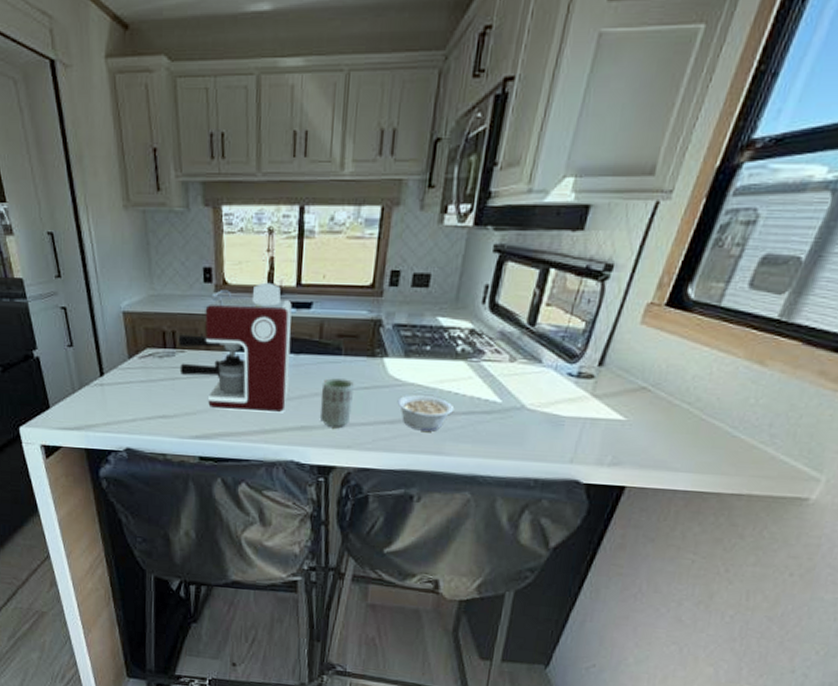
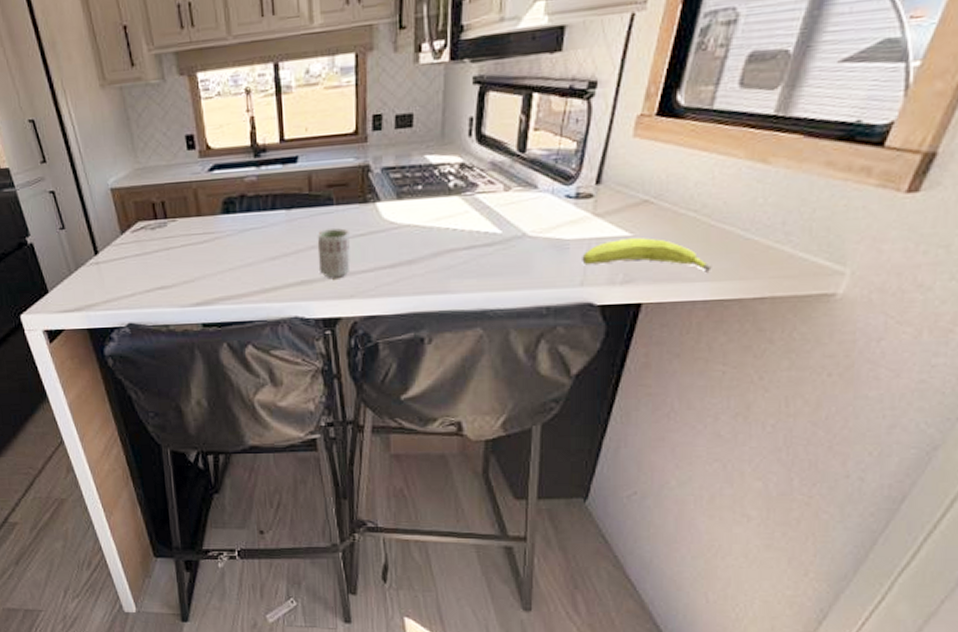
coffee maker: present [178,282,292,413] -> none [167,142,284,274]
legume: present [397,394,453,432] -> none [395,234,453,272]
fruit: none [574,421,697,464] -> present [582,237,712,272]

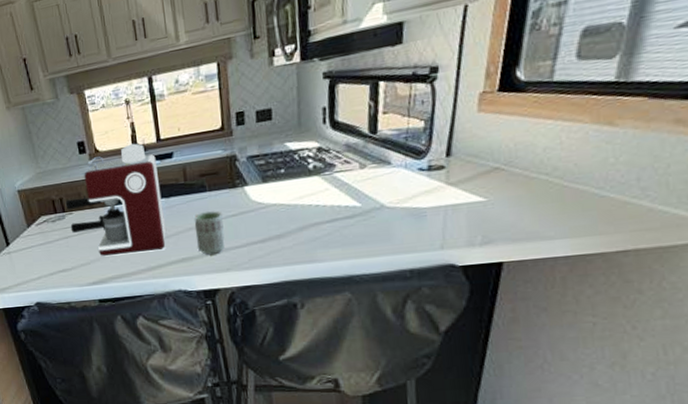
coffee maker: none [167,142,284,274] -> present [65,143,166,257]
fruit: present [582,237,712,272] -> none [439,201,570,230]

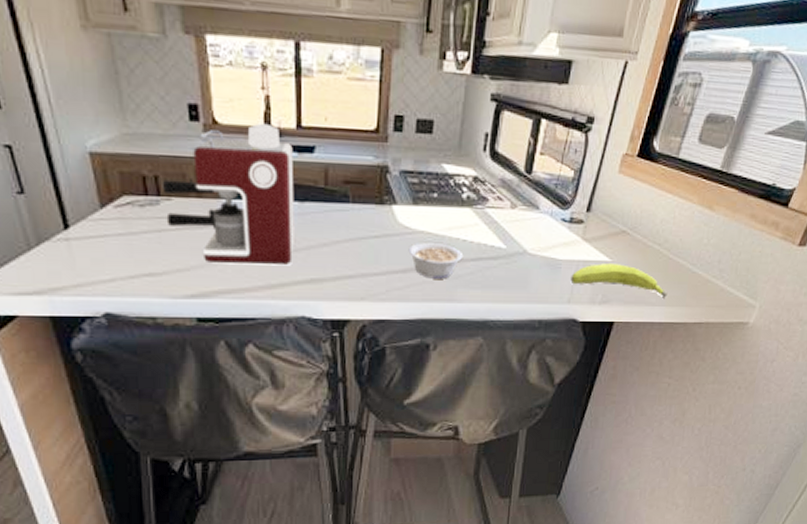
cup: present [194,211,225,255] -> none [330,227,364,279]
legume: none [264,211,317,245] -> present [408,241,462,279]
fruit: none [439,201,570,230] -> present [570,262,668,298]

